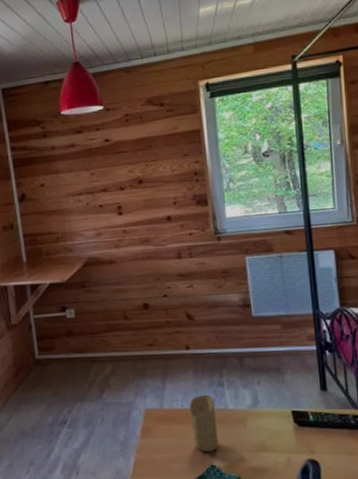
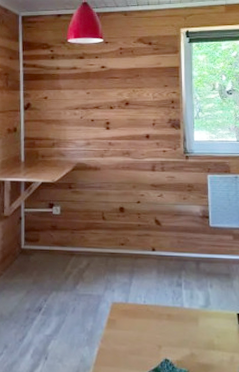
candle: present [189,394,219,452] -> none [150,292,173,346]

